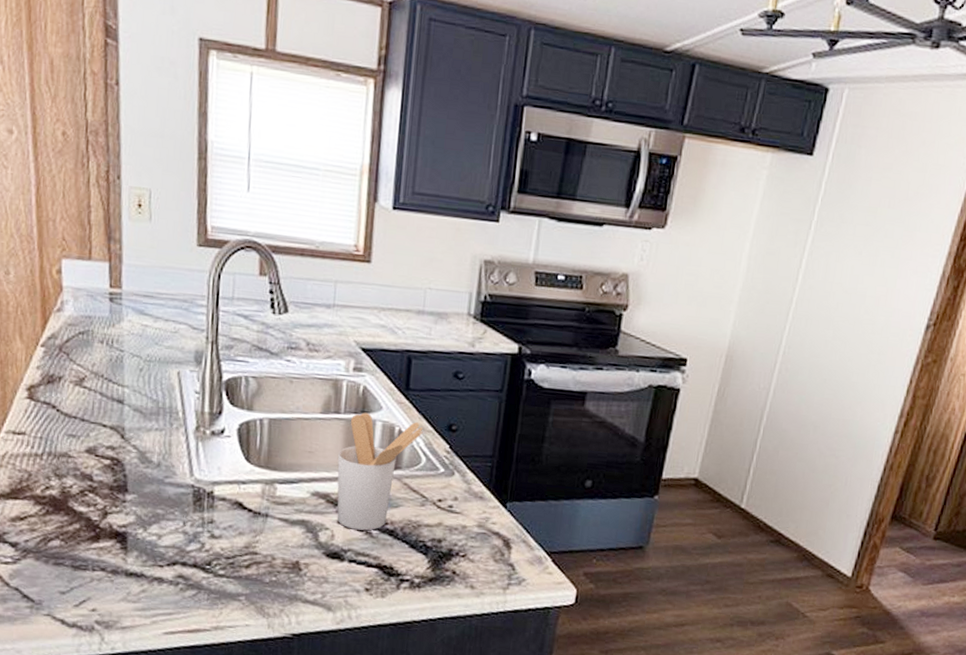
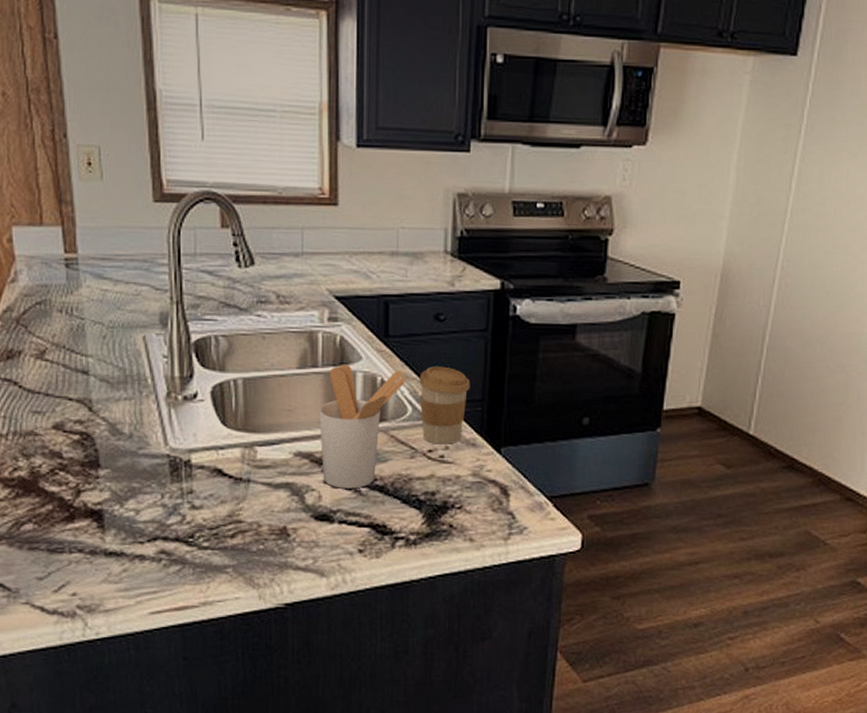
coffee cup: none [433,421,483,496] -> present [418,366,470,445]

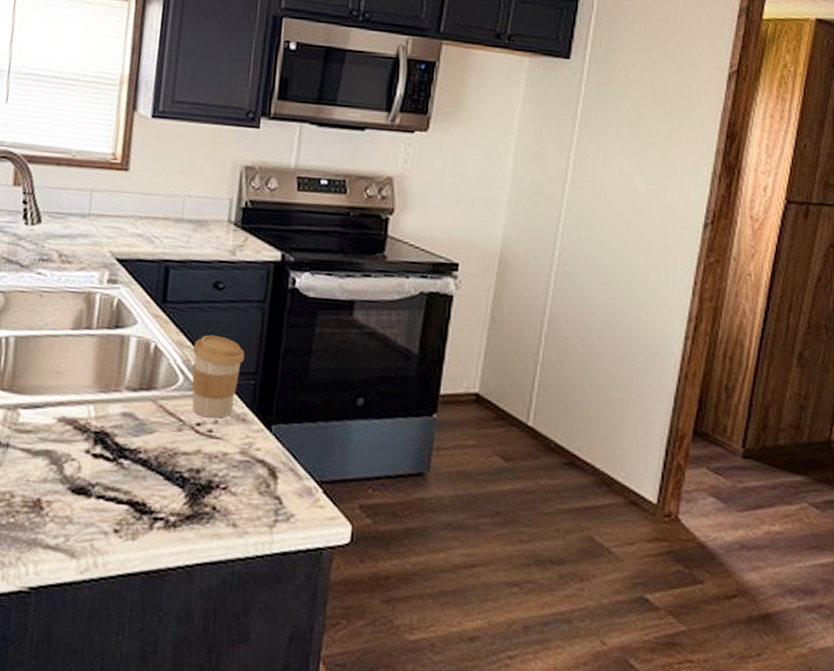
utensil holder: present [319,364,407,489] -> none [84,327,181,461]

